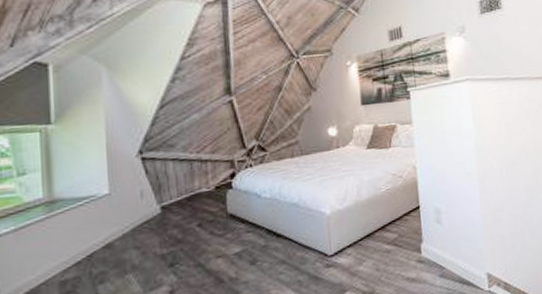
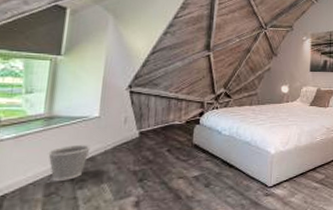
wastebasket: none [56,229,106,277] -> present [48,144,91,181]

